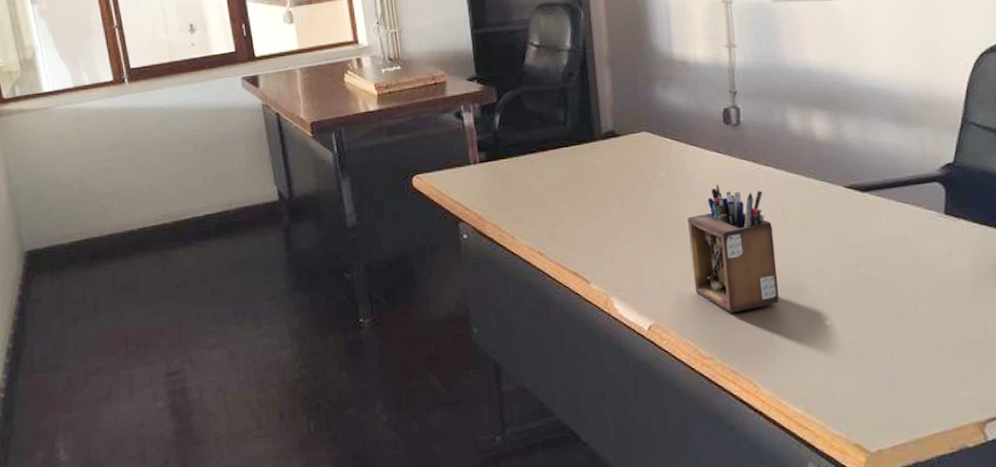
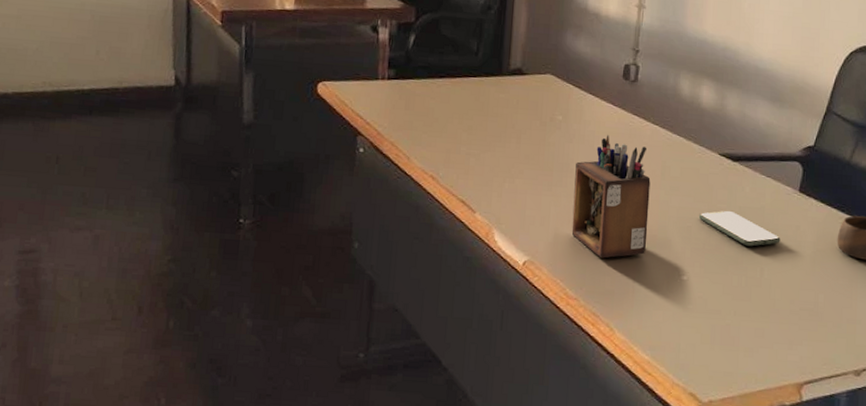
smartphone: none [832,245,932,281] -> present [698,210,781,247]

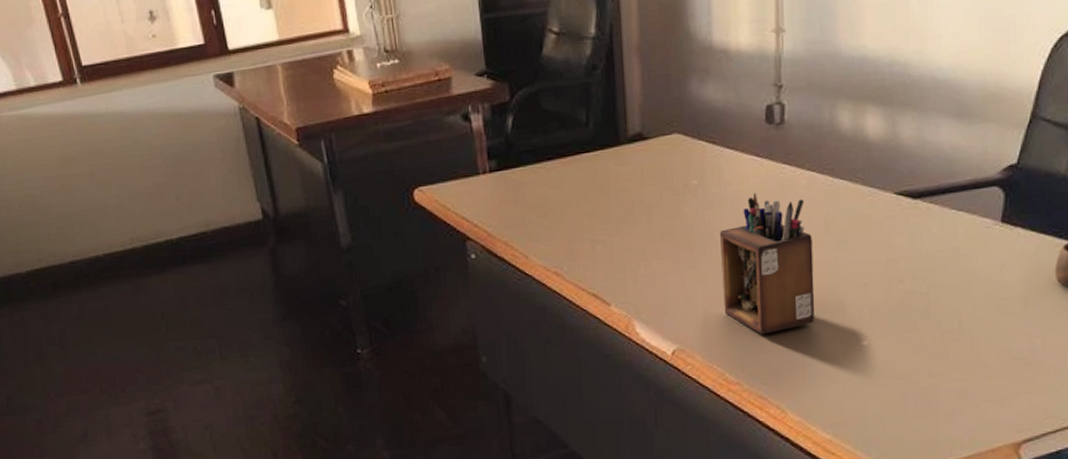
smartphone: present [698,210,781,247] -> none [875,257,981,297]

